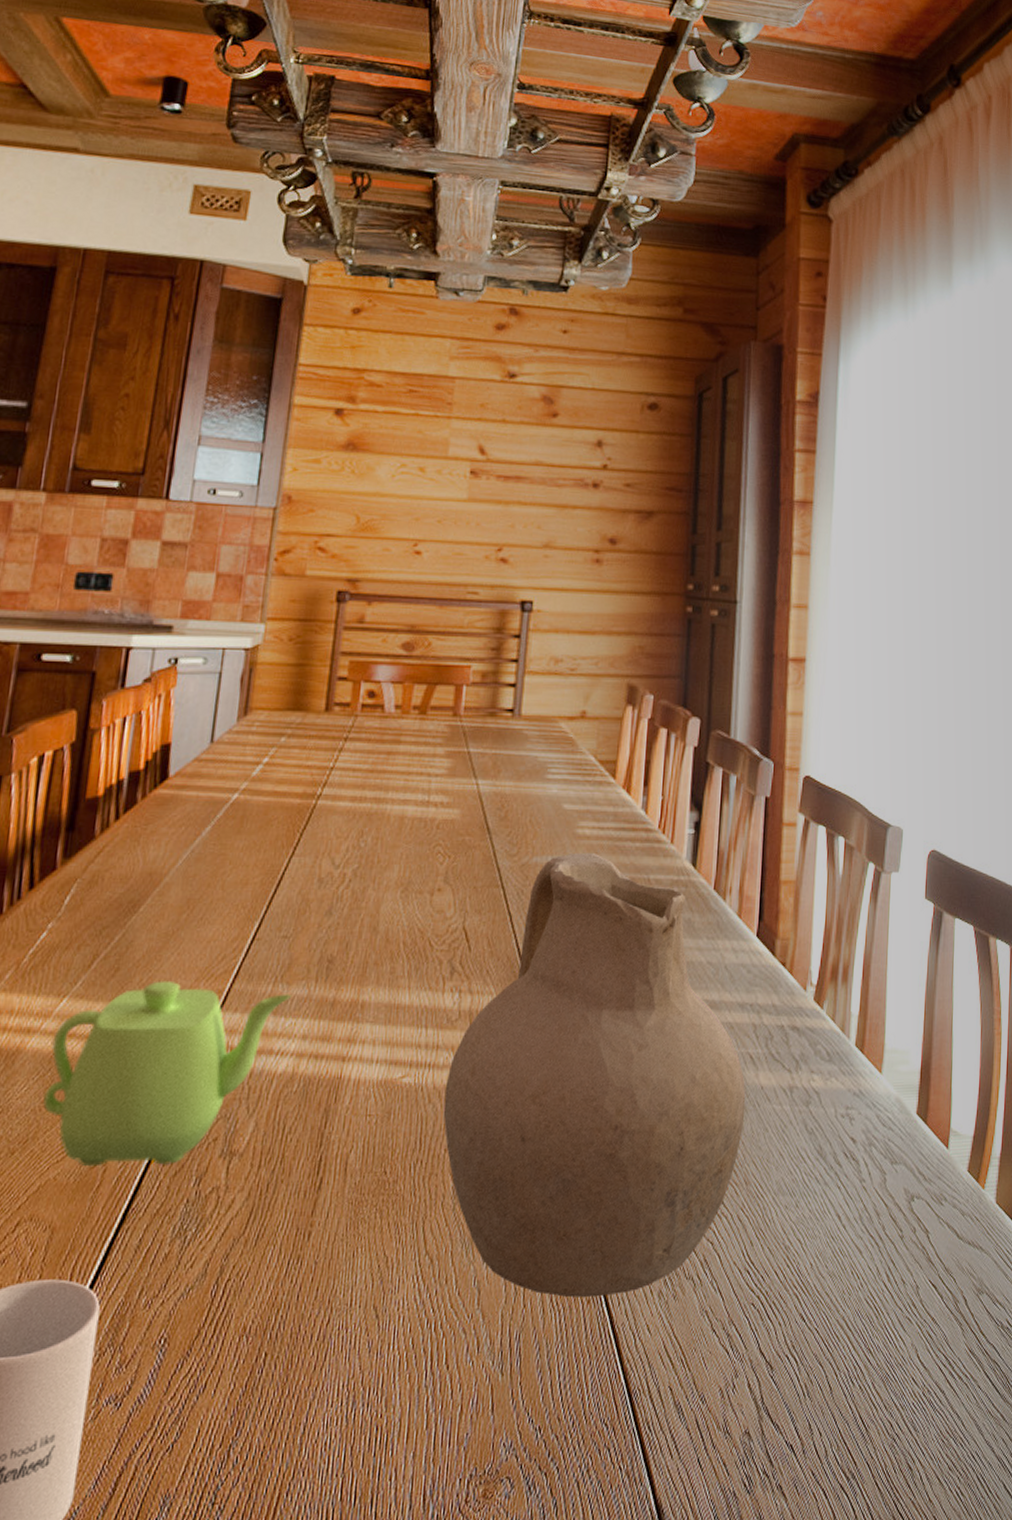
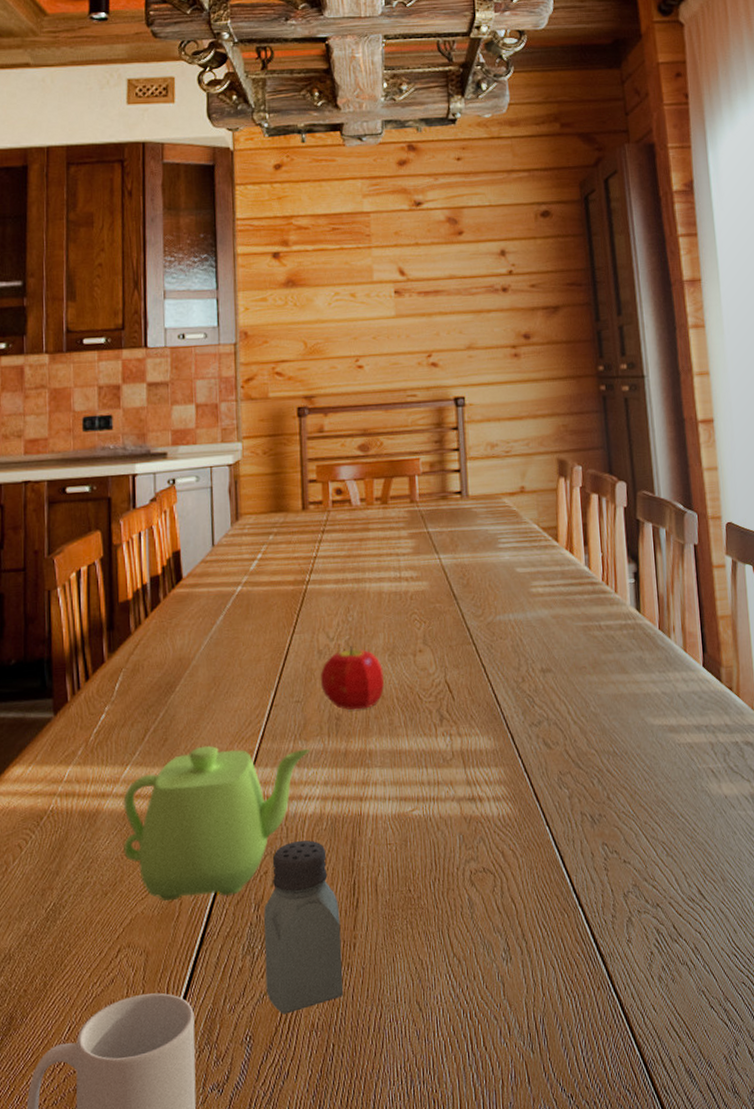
saltshaker: none [194,1103,298,1314] -> present [264,840,343,1015]
fruit: none [315,877,393,953] -> present [320,646,384,710]
ceramic pitcher: present [443,852,746,1298] -> none [449,607,714,986]

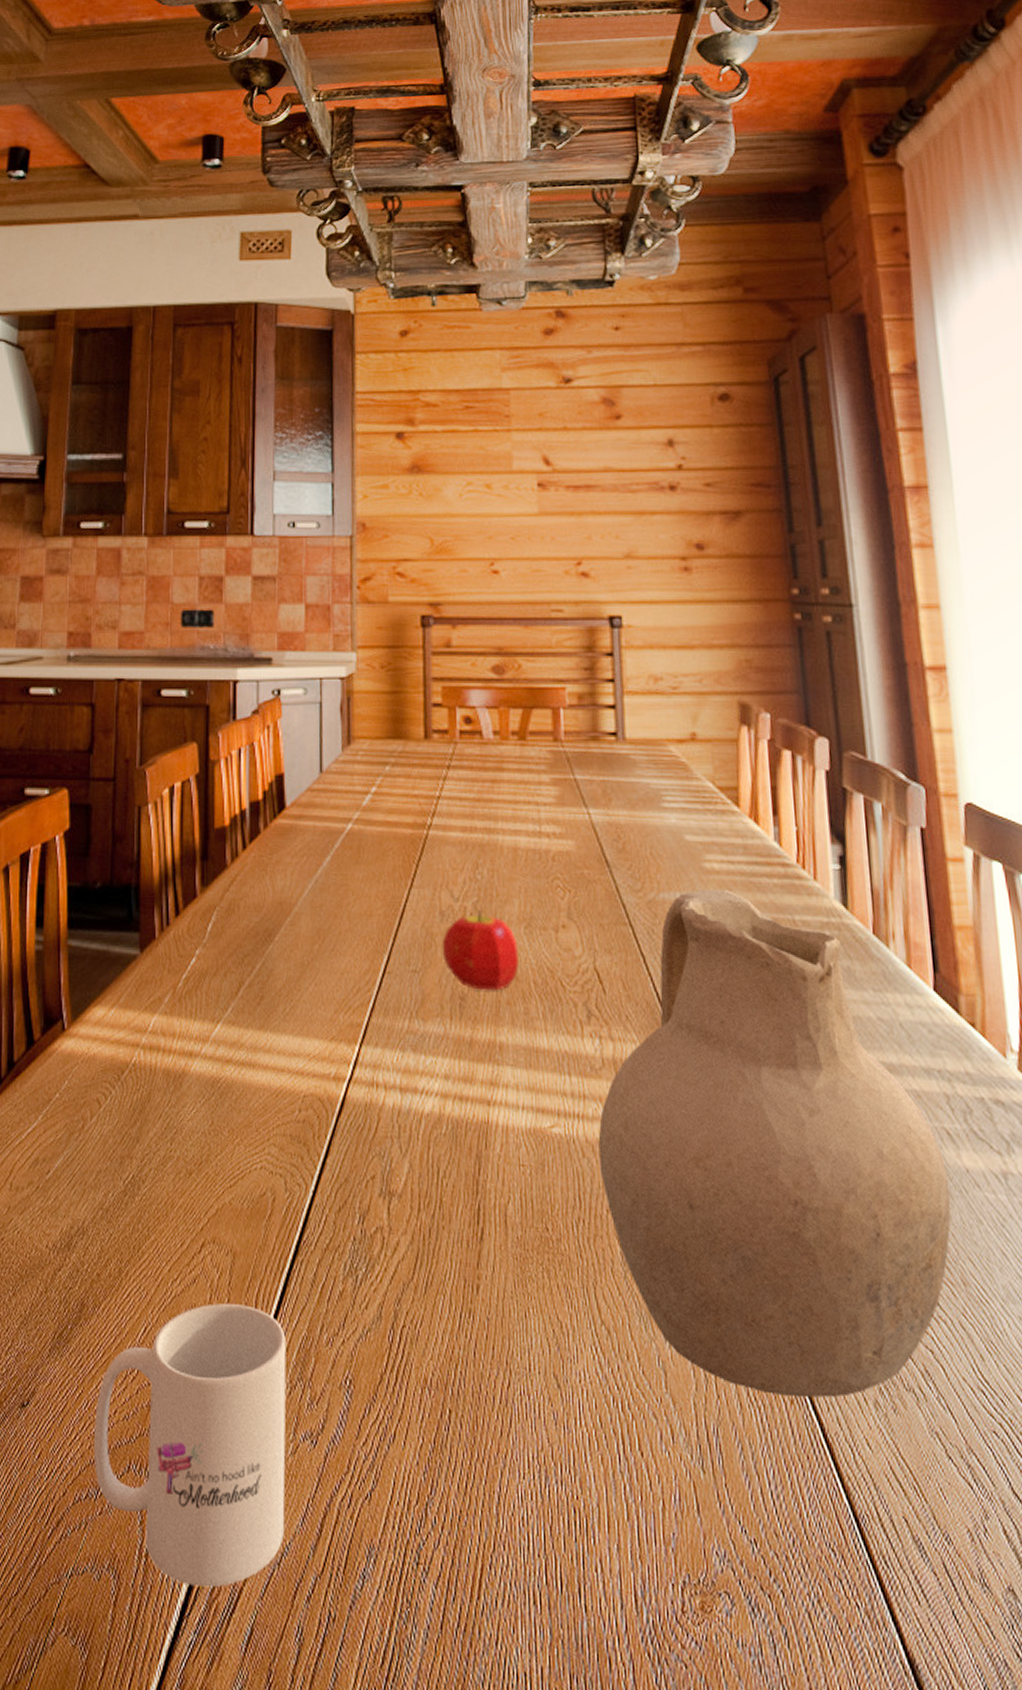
teapot: present [123,745,310,902] -> none [211,1011,428,1199]
saltshaker: present [264,840,343,1015] -> none [369,1143,463,1360]
ceramic pitcher: none [449,607,714,986] -> present [598,889,951,1398]

